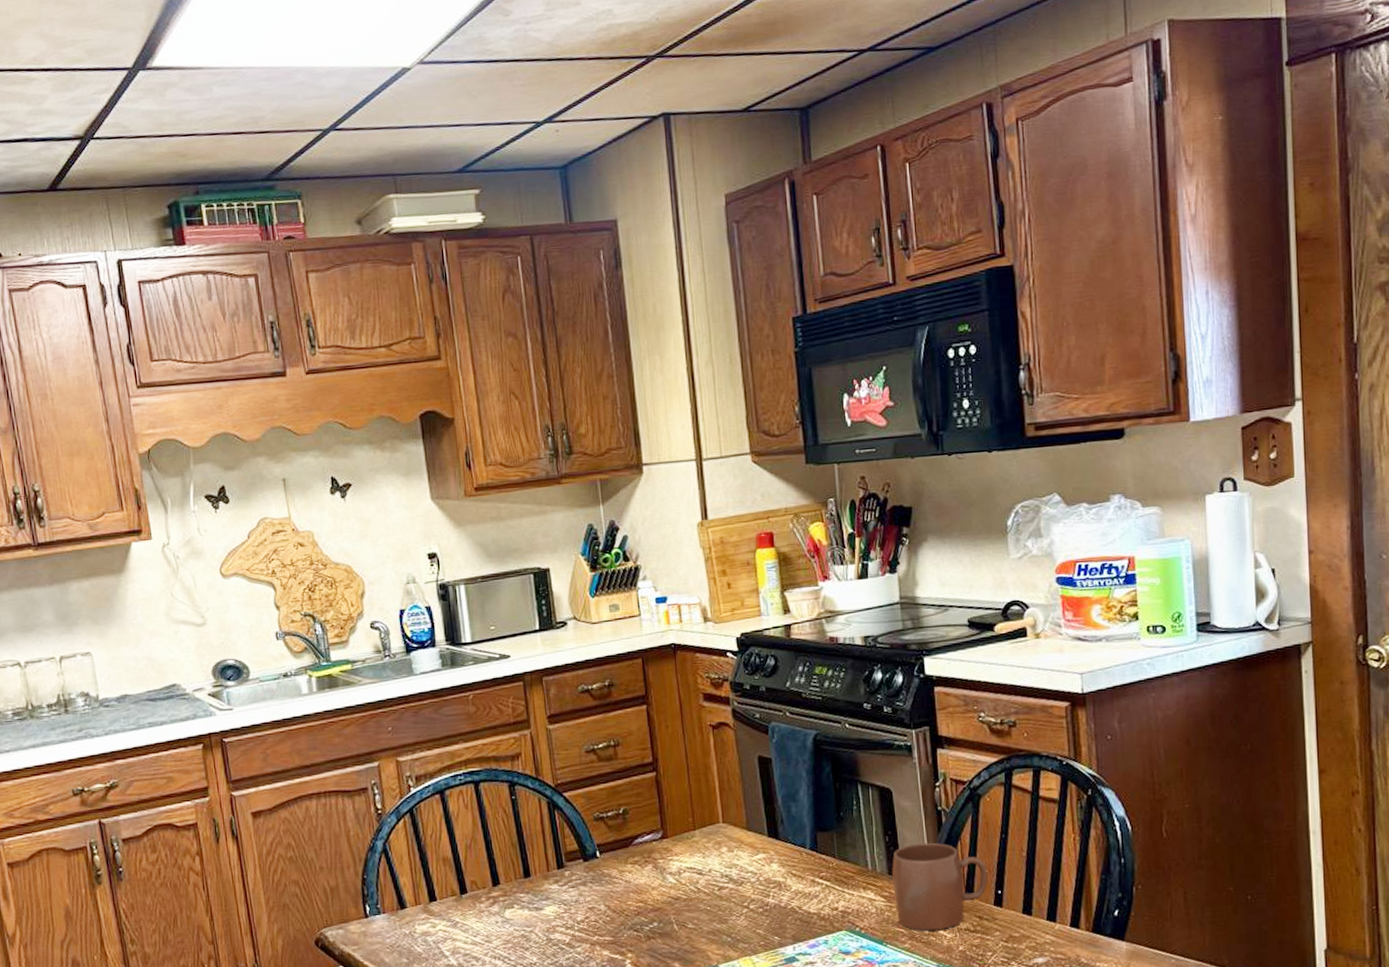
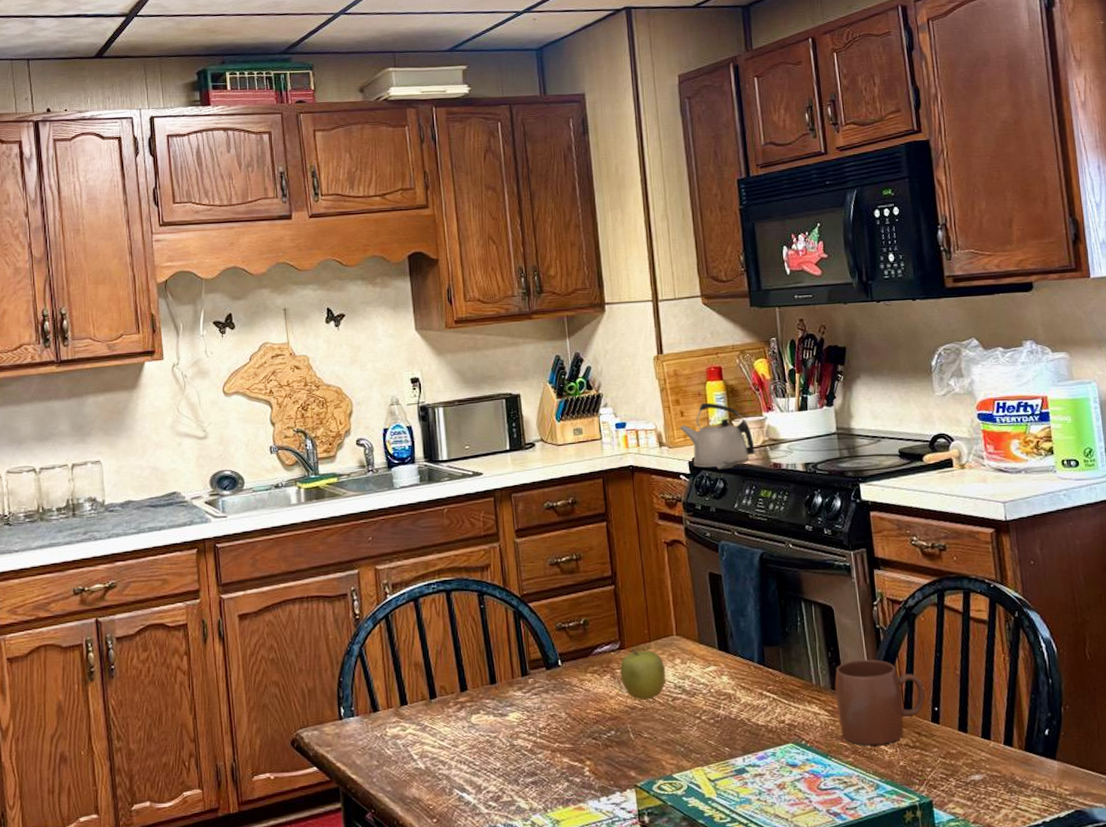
fruit: none [662,838,712,890] -> present [620,649,666,700]
kettle: none [726,572,810,646] -> present [680,402,755,470]

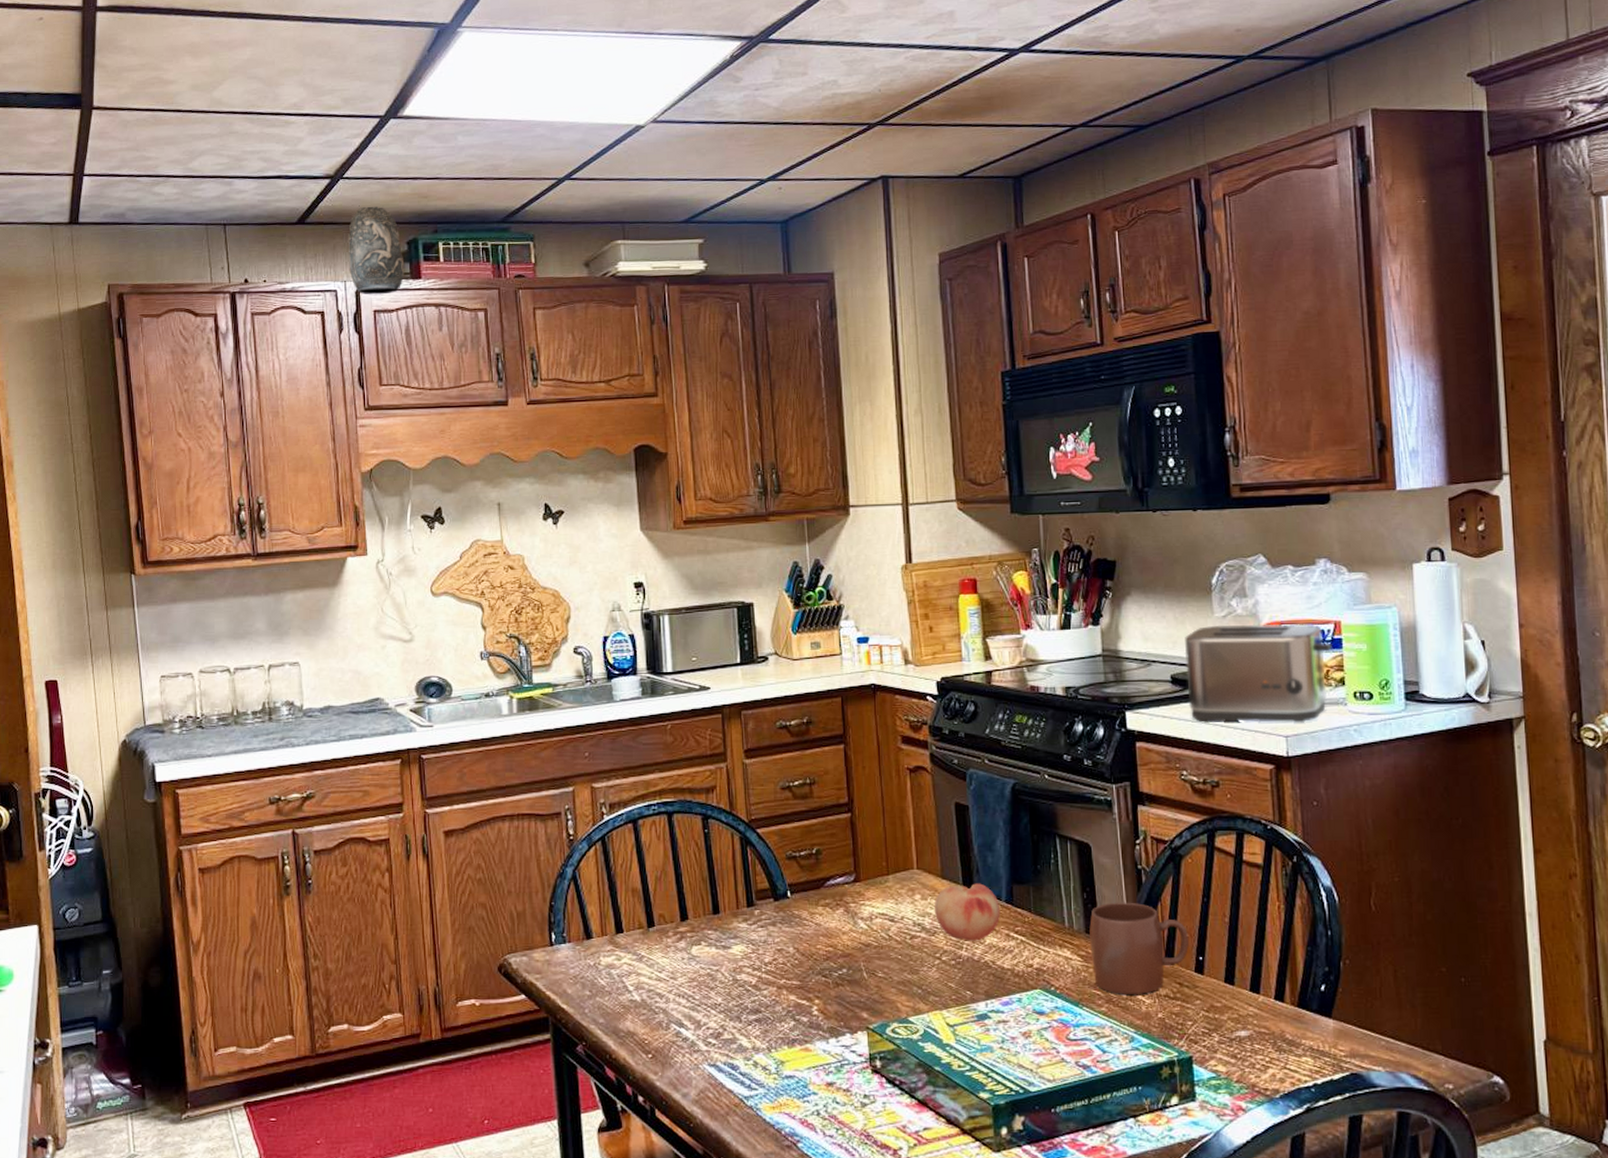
decorative vase: none [143,40,195,121] -> present [348,205,405,295]
fruit: present [620,649,666,700] -> none [854,882,904,937]
kettle: present [680,402,755,470] -> none [928,617,1011,692]
fruit: none [692,646,754,701] -> present [934,883,1001,941]
toaster: none [910,400,1041,492] -> present [1184,624,1332,723]

